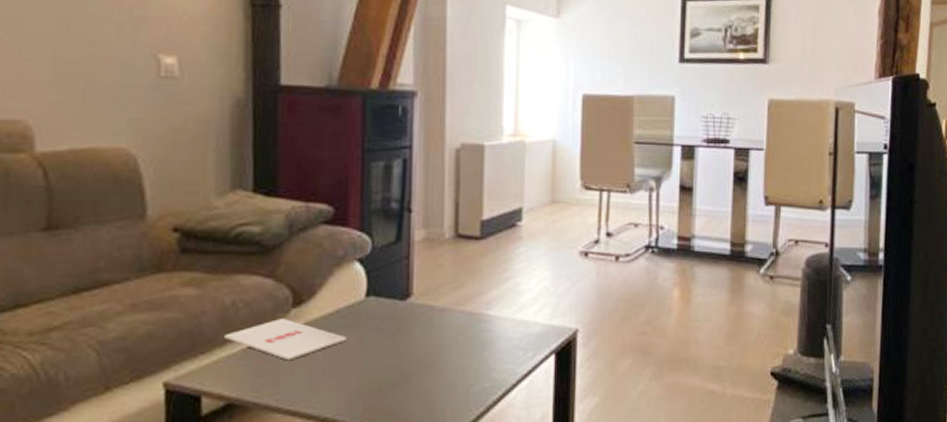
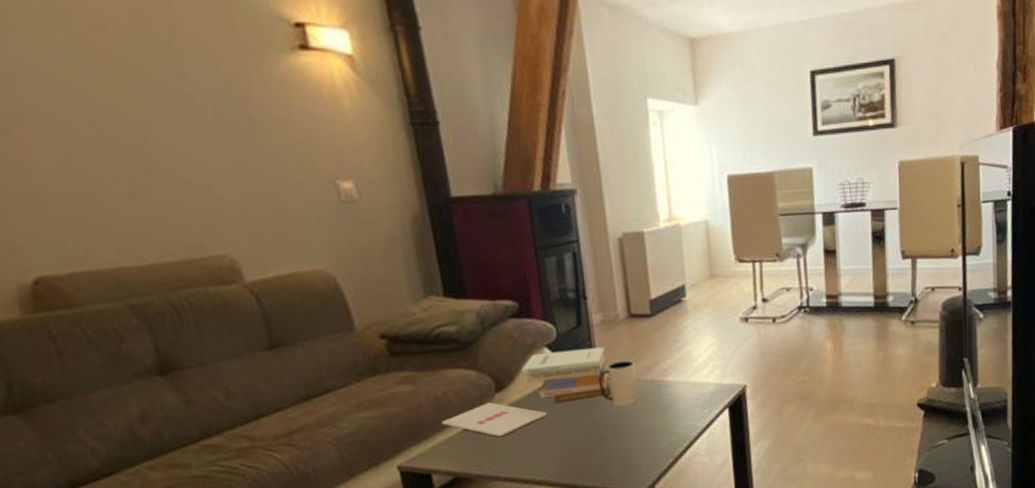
books: none [325,267,424,328] -> present [521,347,611,404]
mug: none [410,286,455,339] -> present [597,360,639,407]

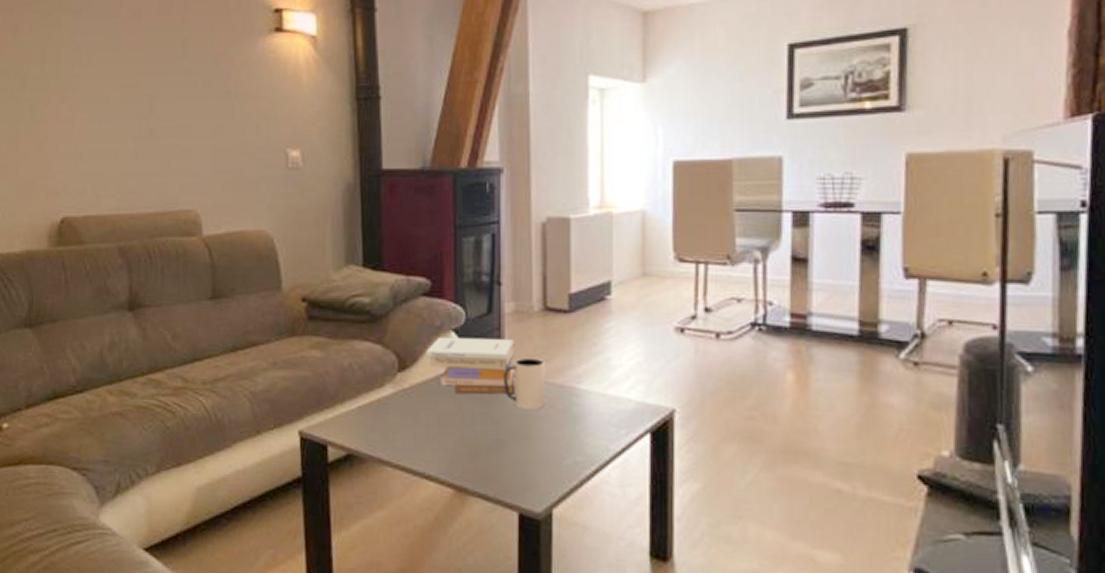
magazine: present [440,402,547,438] -> none [343,381,445,420]

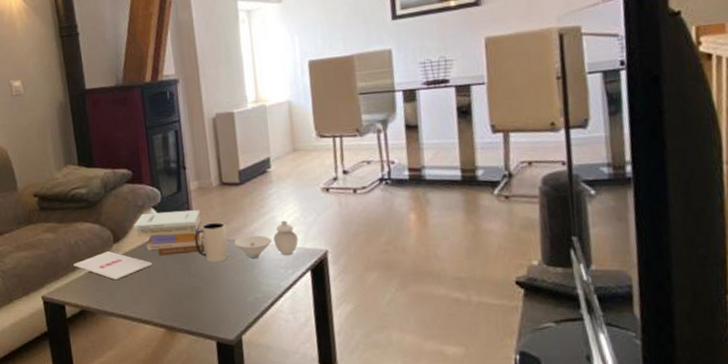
magazine: none [343,381,445,420] -> present [73,251,152,281]
decorative bowl: none [553,364,638,410] -> present [233,220,298,259]

